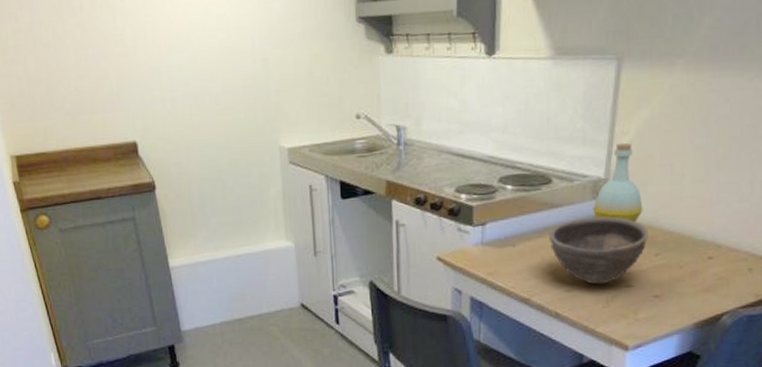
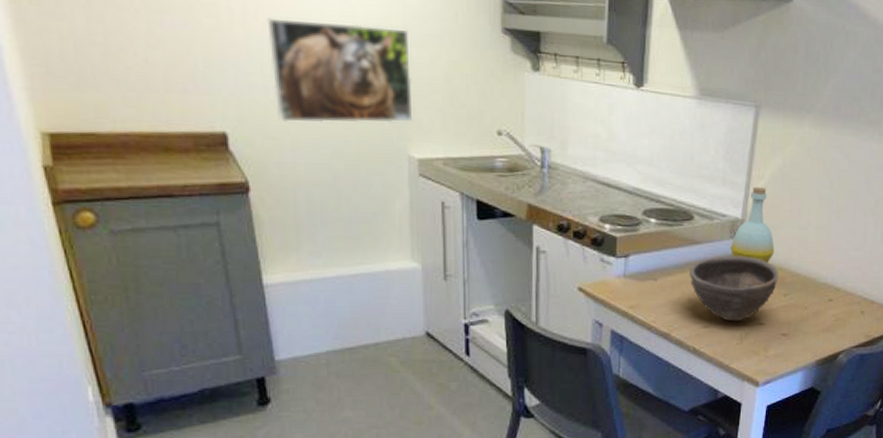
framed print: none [162,32,282,128] -> present [267,18,413,123]

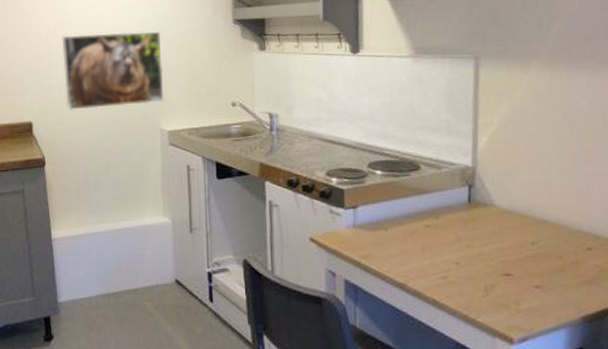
bowl: present [689,256,779,322] -> none [421,203,522,272]
bottle: present [730,186,775,264] -> none [463,133,514,211]

